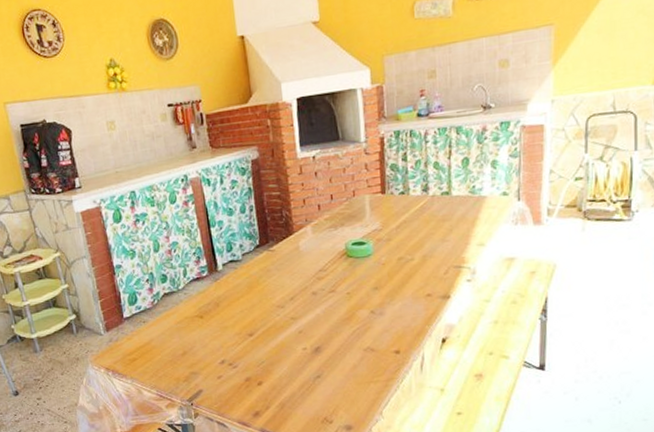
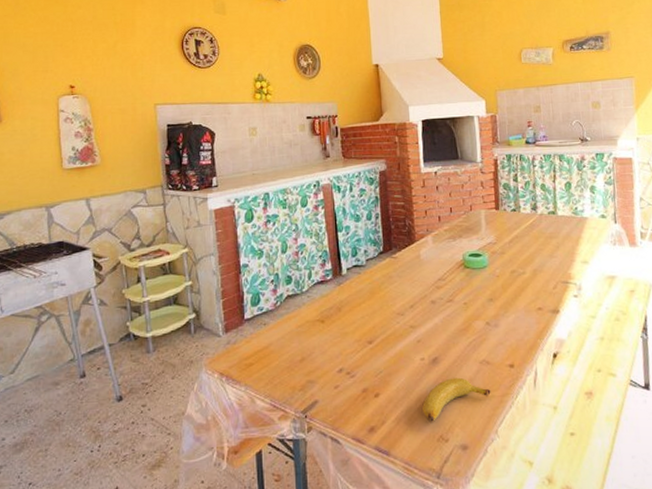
banana: none [306,364,376,406] -> present [422,377,491,422]

